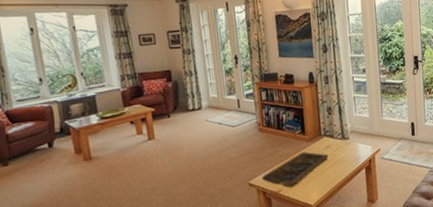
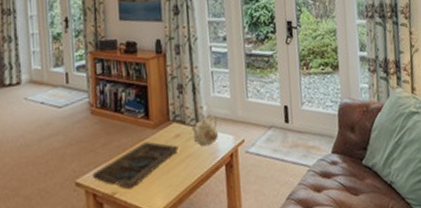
teapot: none [339,130,359,154] -> present [192,114,218,146]

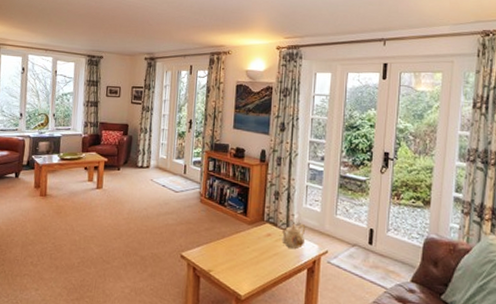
decorative tray: present [91,141,179,190] -> none [194,234,268,271]

